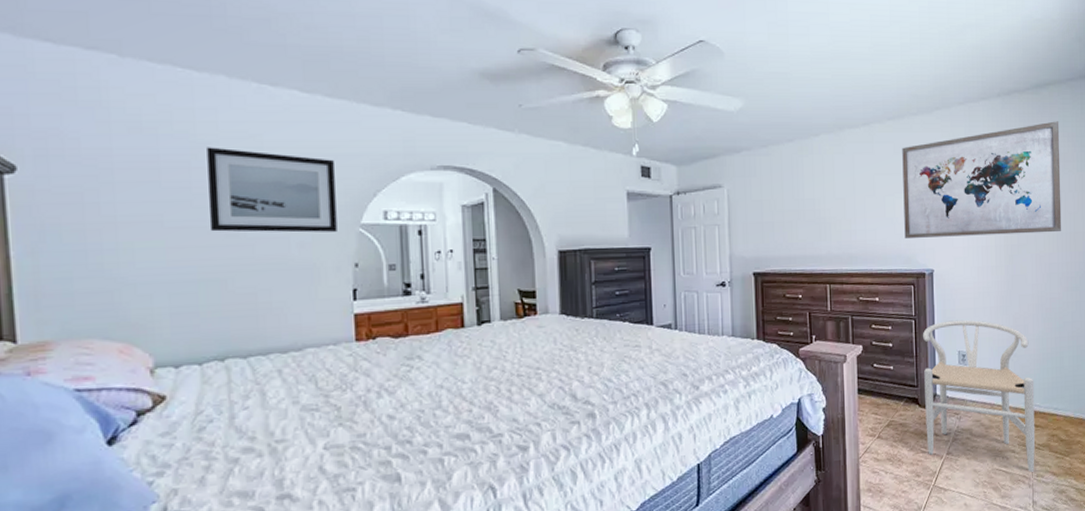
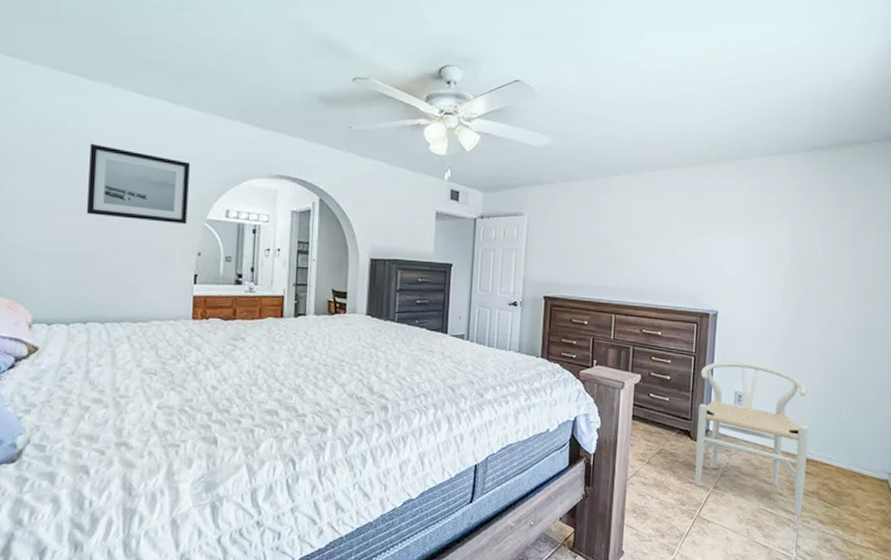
wall art: present [902,121,1062,238] -> none [692,180,861,288]

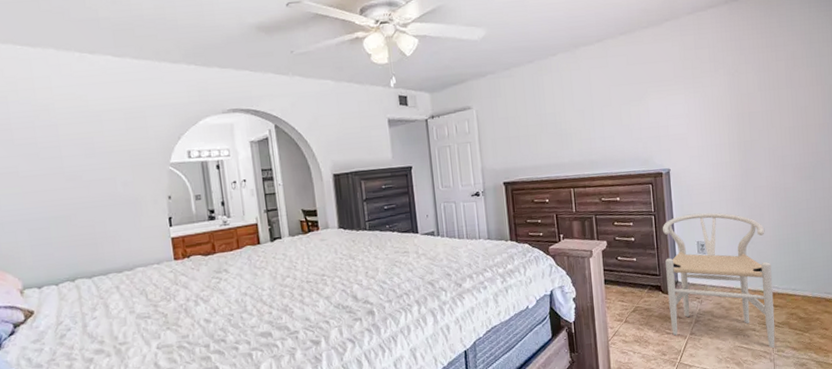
wall art: present [86,143,190,224] -> none [45,108,152,178]

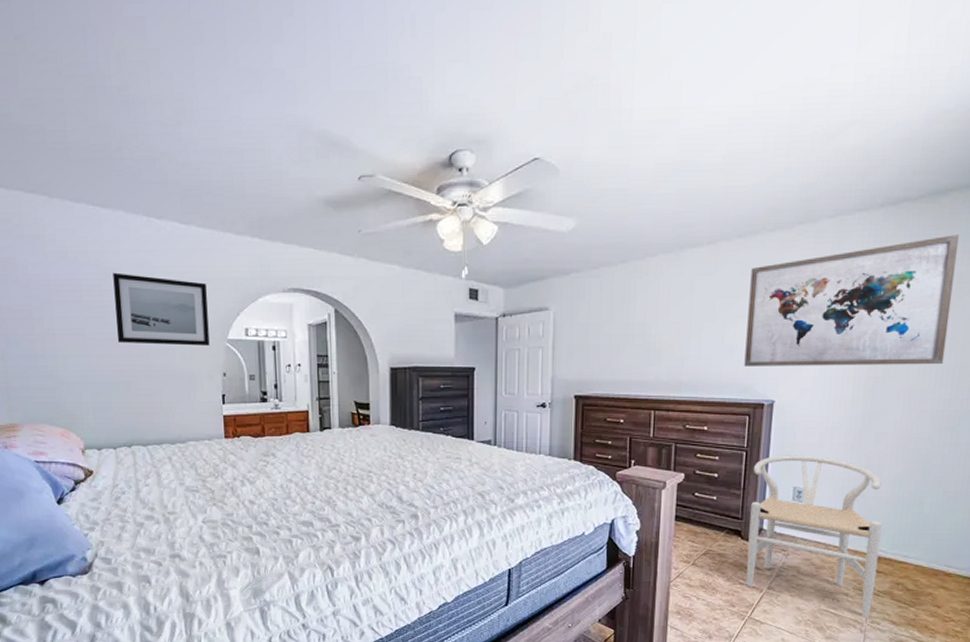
wall art: none [45,108,152,178] -> present [113,272,210,346]
wall art: none [635,21,794,142] -> present [744,234,960,366]

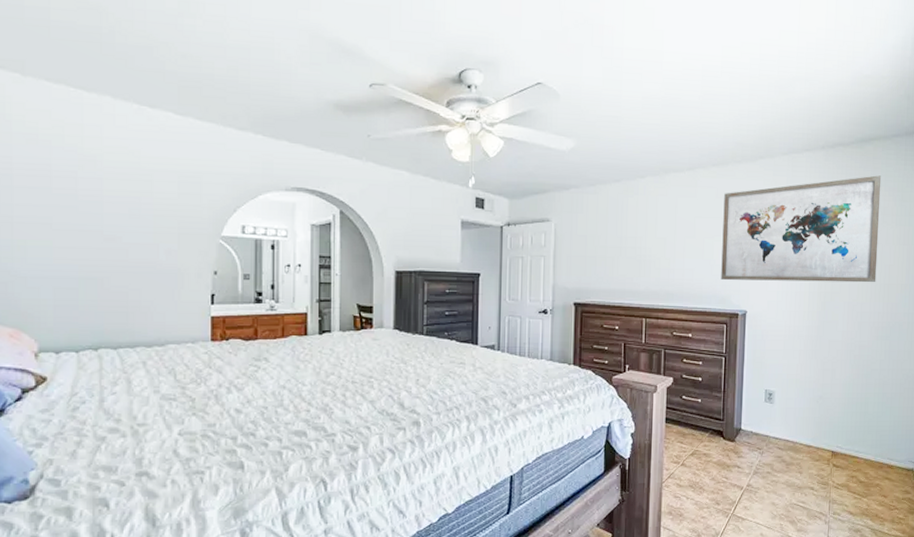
wall art: present [113,272,210,346] -> none [91,159,201,242]
chair: present [746,455,882,619] -> none [728,360,838,511]

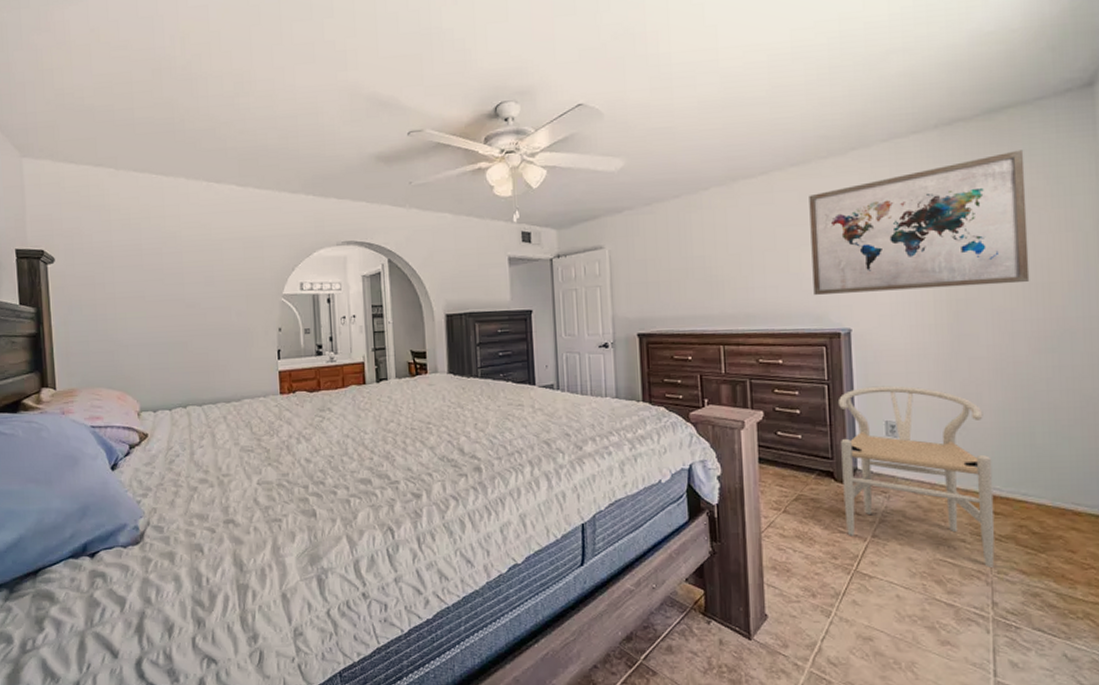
chair: none [728,360,838,511] -> present [837,385,995,569]

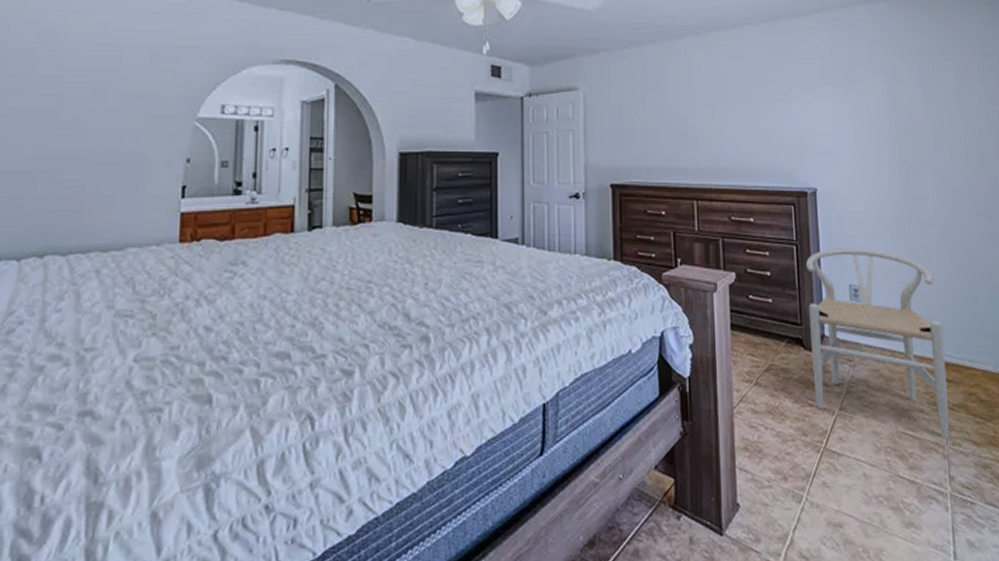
wall art: present [809,150,1030,295] -> none [777,27,966,152]

